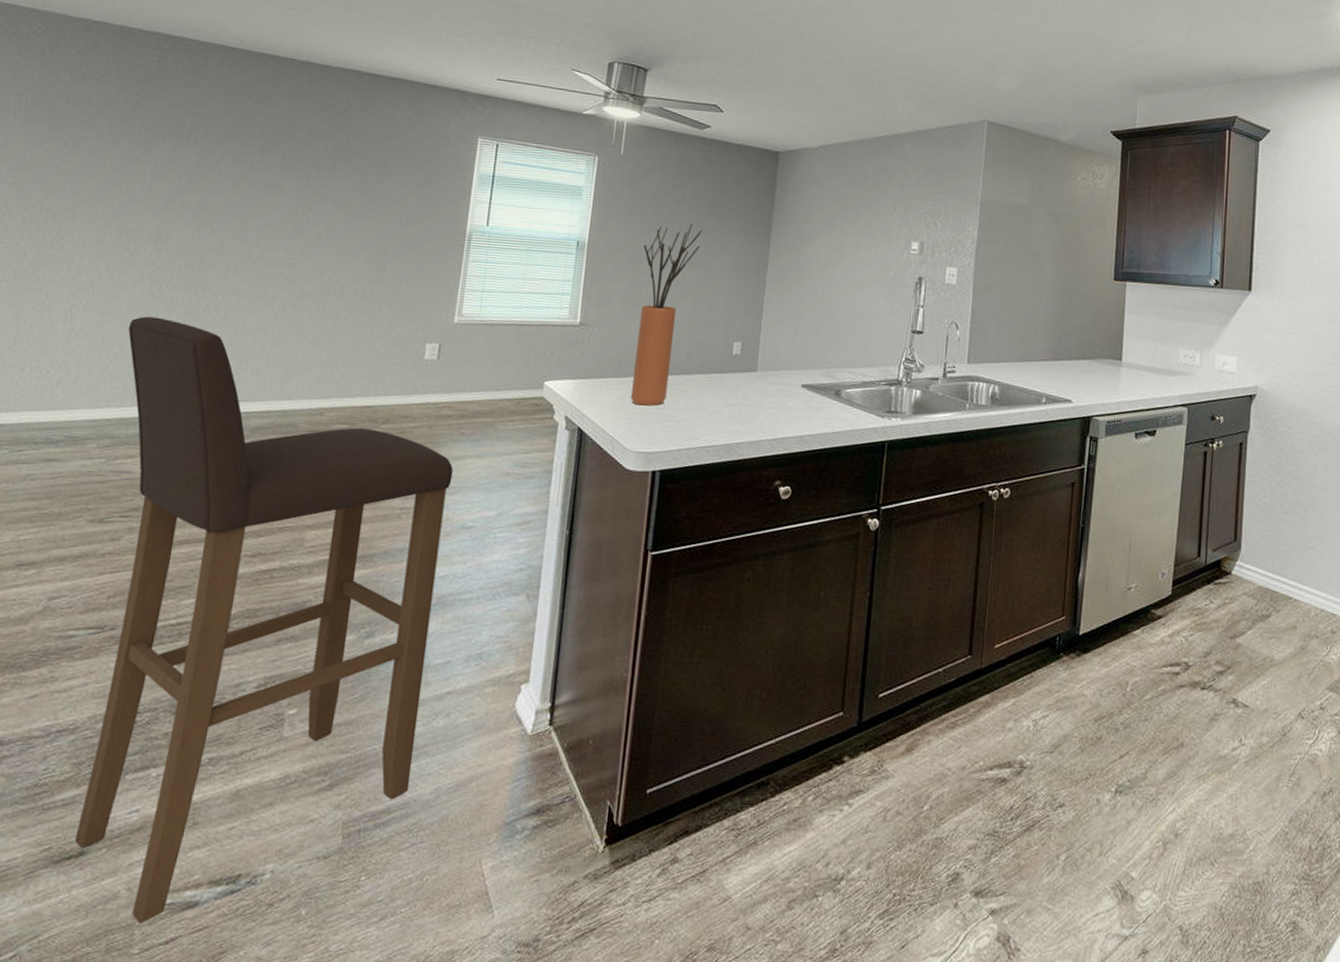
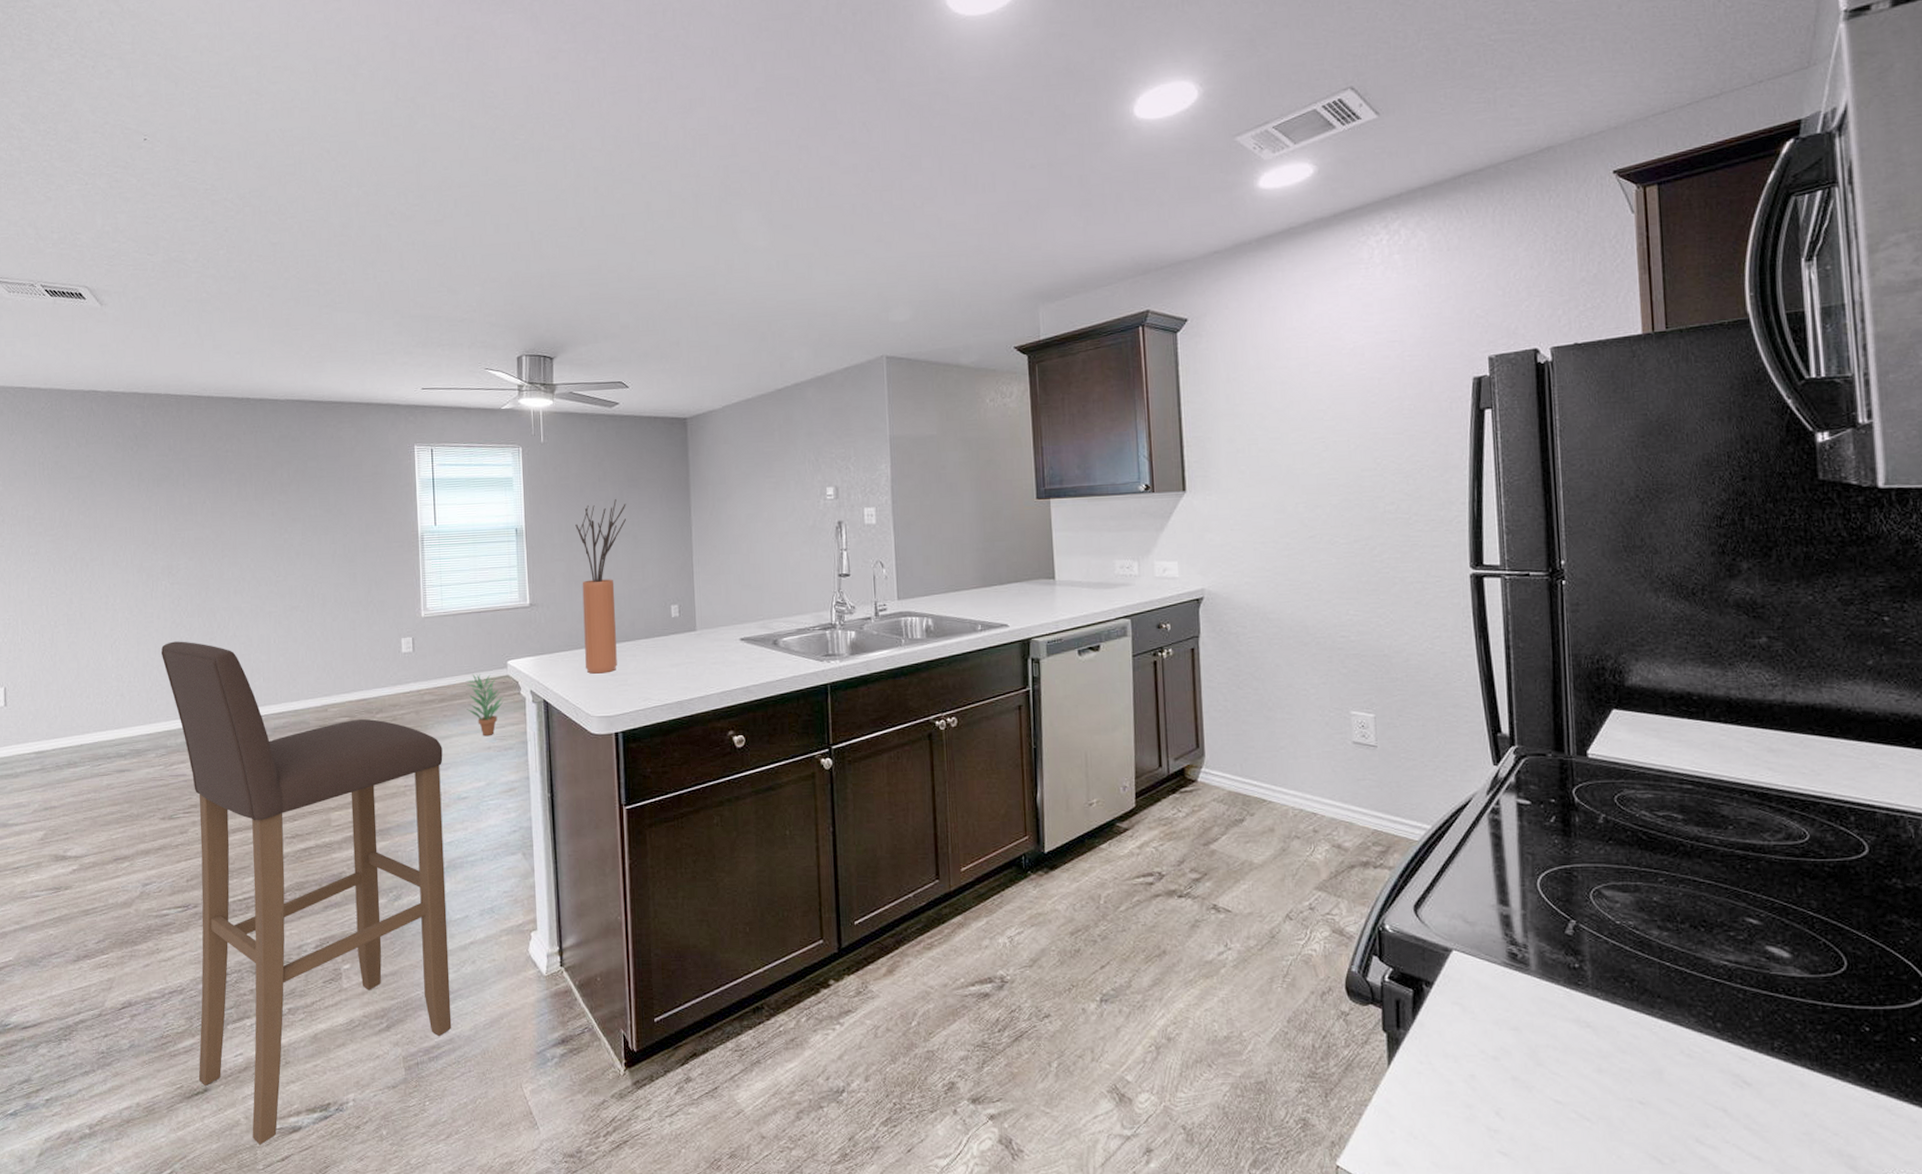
potted plant: none [488,392,532,462] -> present [466,674,503,737]

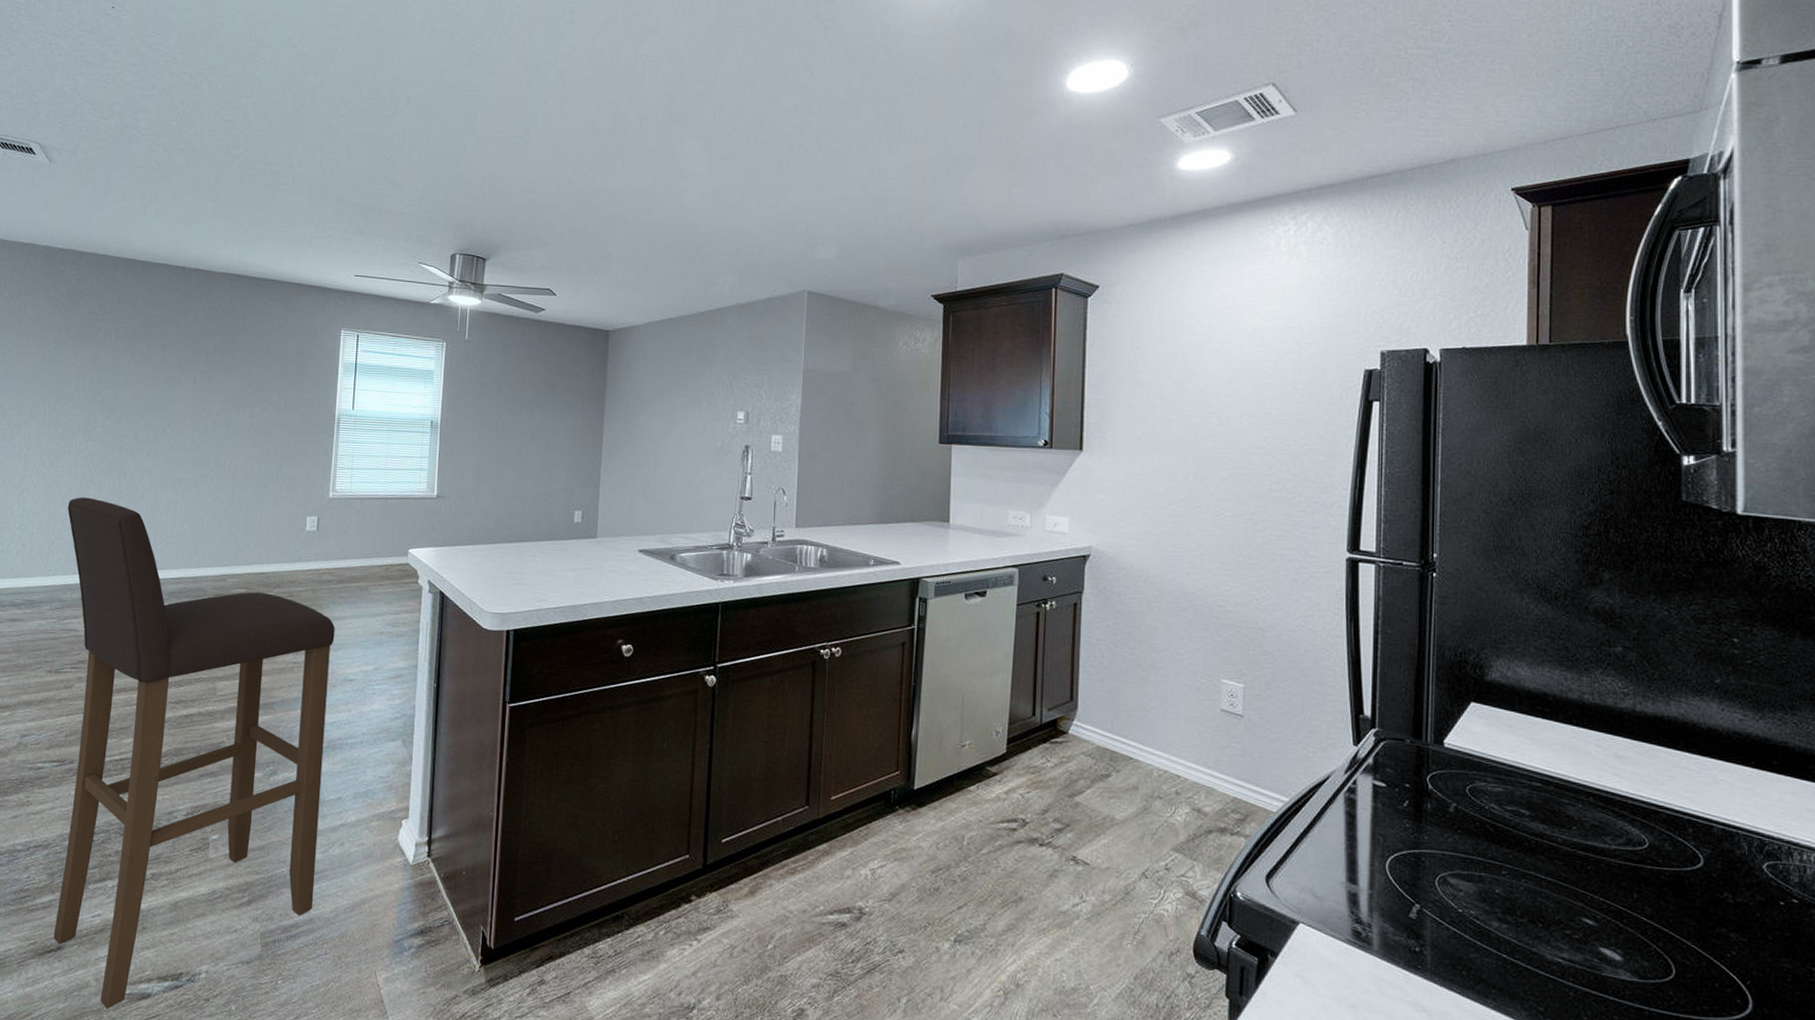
potted plant: present [466,674,503,737] -> none [363,559,400,622]
vase: present [575,499,626,674] -> none [485,402,542,571]

